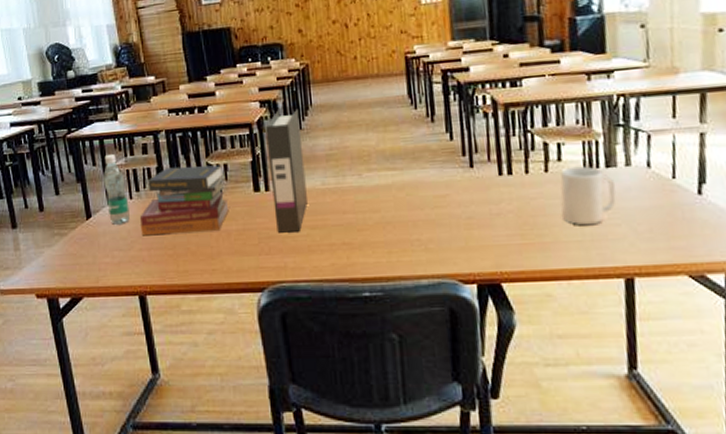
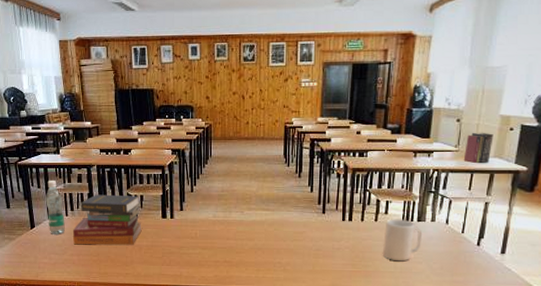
binder: present [265,108,309,233] -> none [174,158,202,250]
books: none [658,38,697,81] -> present [463,132,493,164]

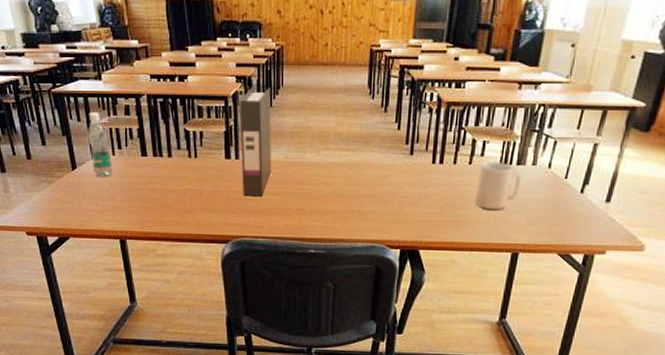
books: present [72,194,142,245] -> none [121,130,202,190]
binder: none [174,158,202,250] -> present [239,87,272,196]
books: present [463,132,493,164] -> none [574,60,612,99]

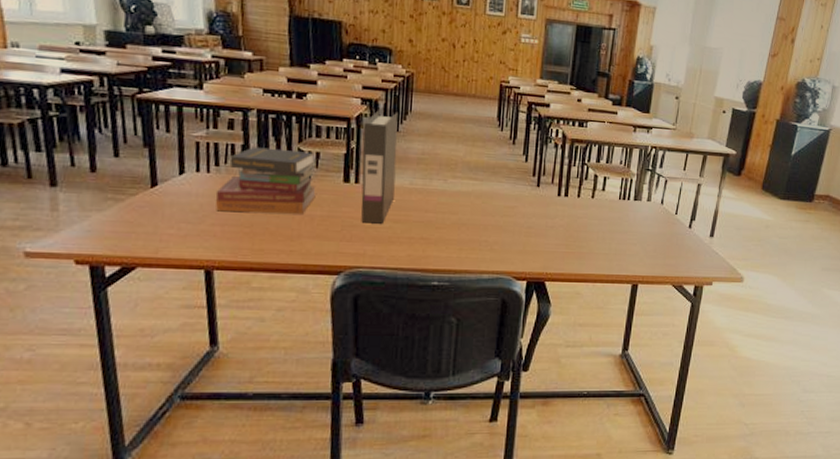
bottle: present [87,113,112,177] -> none [176,124,205,197]
books: none [121,130,202,190] -> present [215,147,316,214]
mug: present [474,162,520,210] -> none [597,196,637,243]

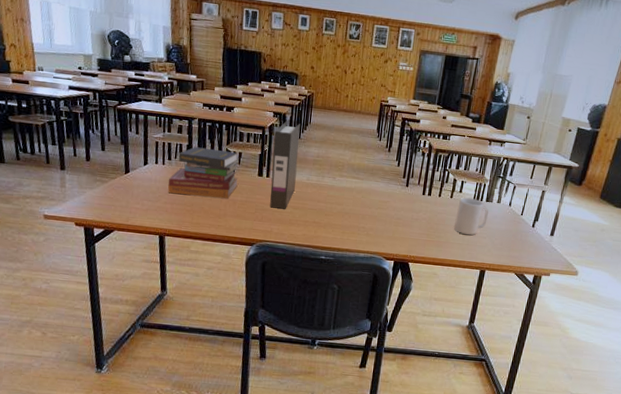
mug: none [597,196,637,243] -> present [453,197,488,236]

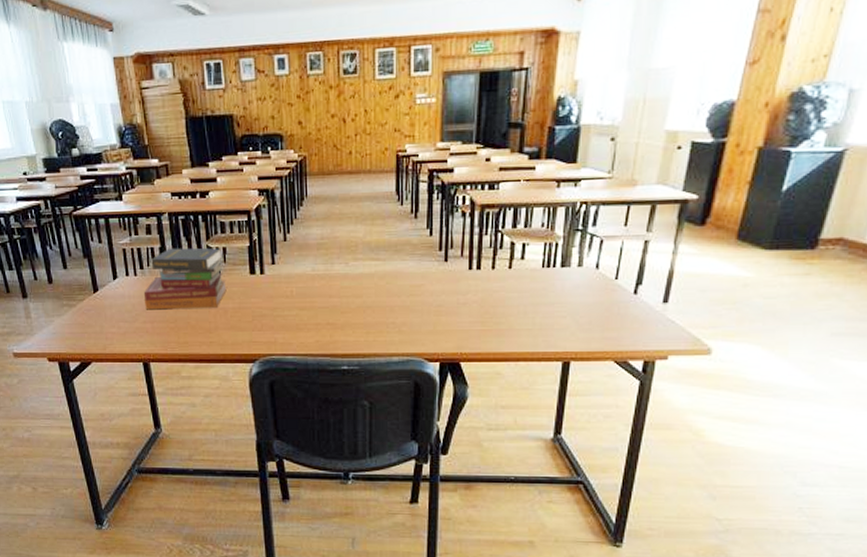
binder: present [270,122,301,209] -> none [263,199,299,312]
mug: present [453,197,488,236] -> none [517,265,566,317]

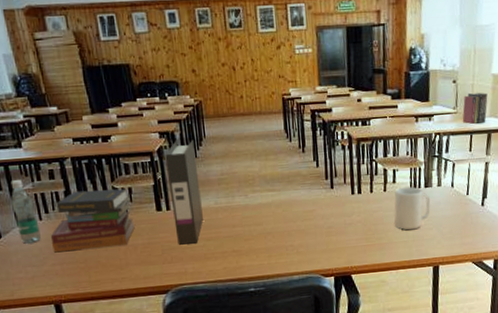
bottle: none [108,233,134,299] -> present [10,180,41,244]
binder: none [263,199,299,312] -> present [165,139,204,245]
mug: none [517,265,566,317] -> present [394,186,430,230]
books: none [618,153,656,193] -> present [462,92,488,124]

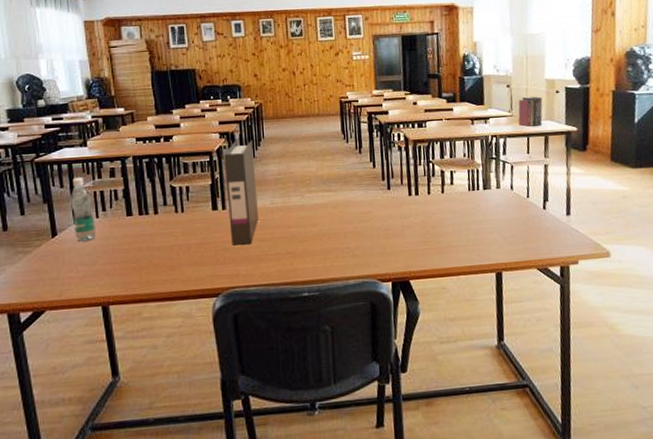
books: present [50,188,135,253] -> none [105,187,190,252]
mug: present [394,186,430,230] -> none [452,188,490,234]

